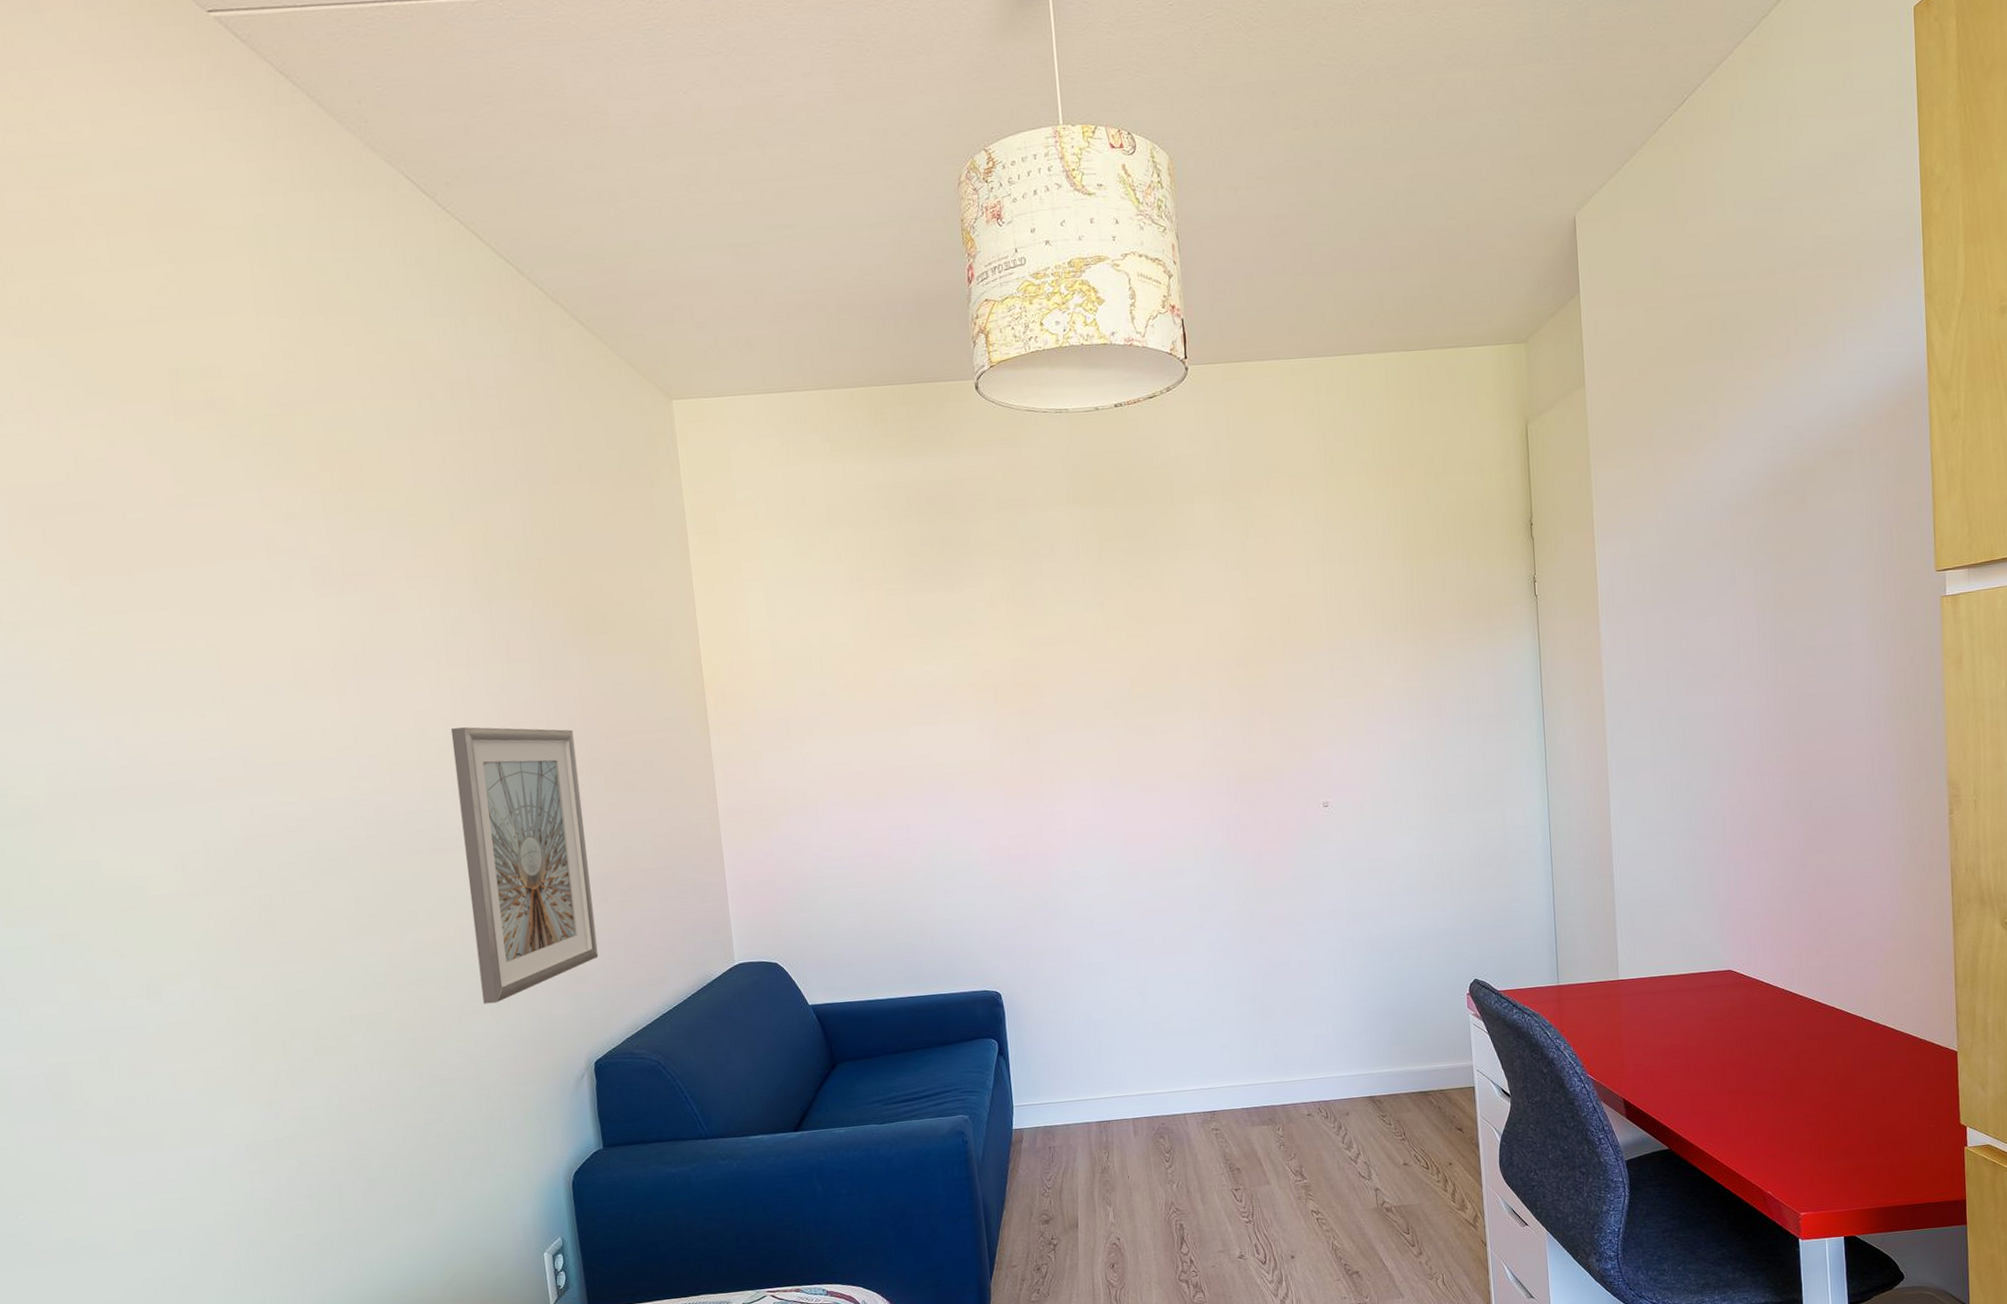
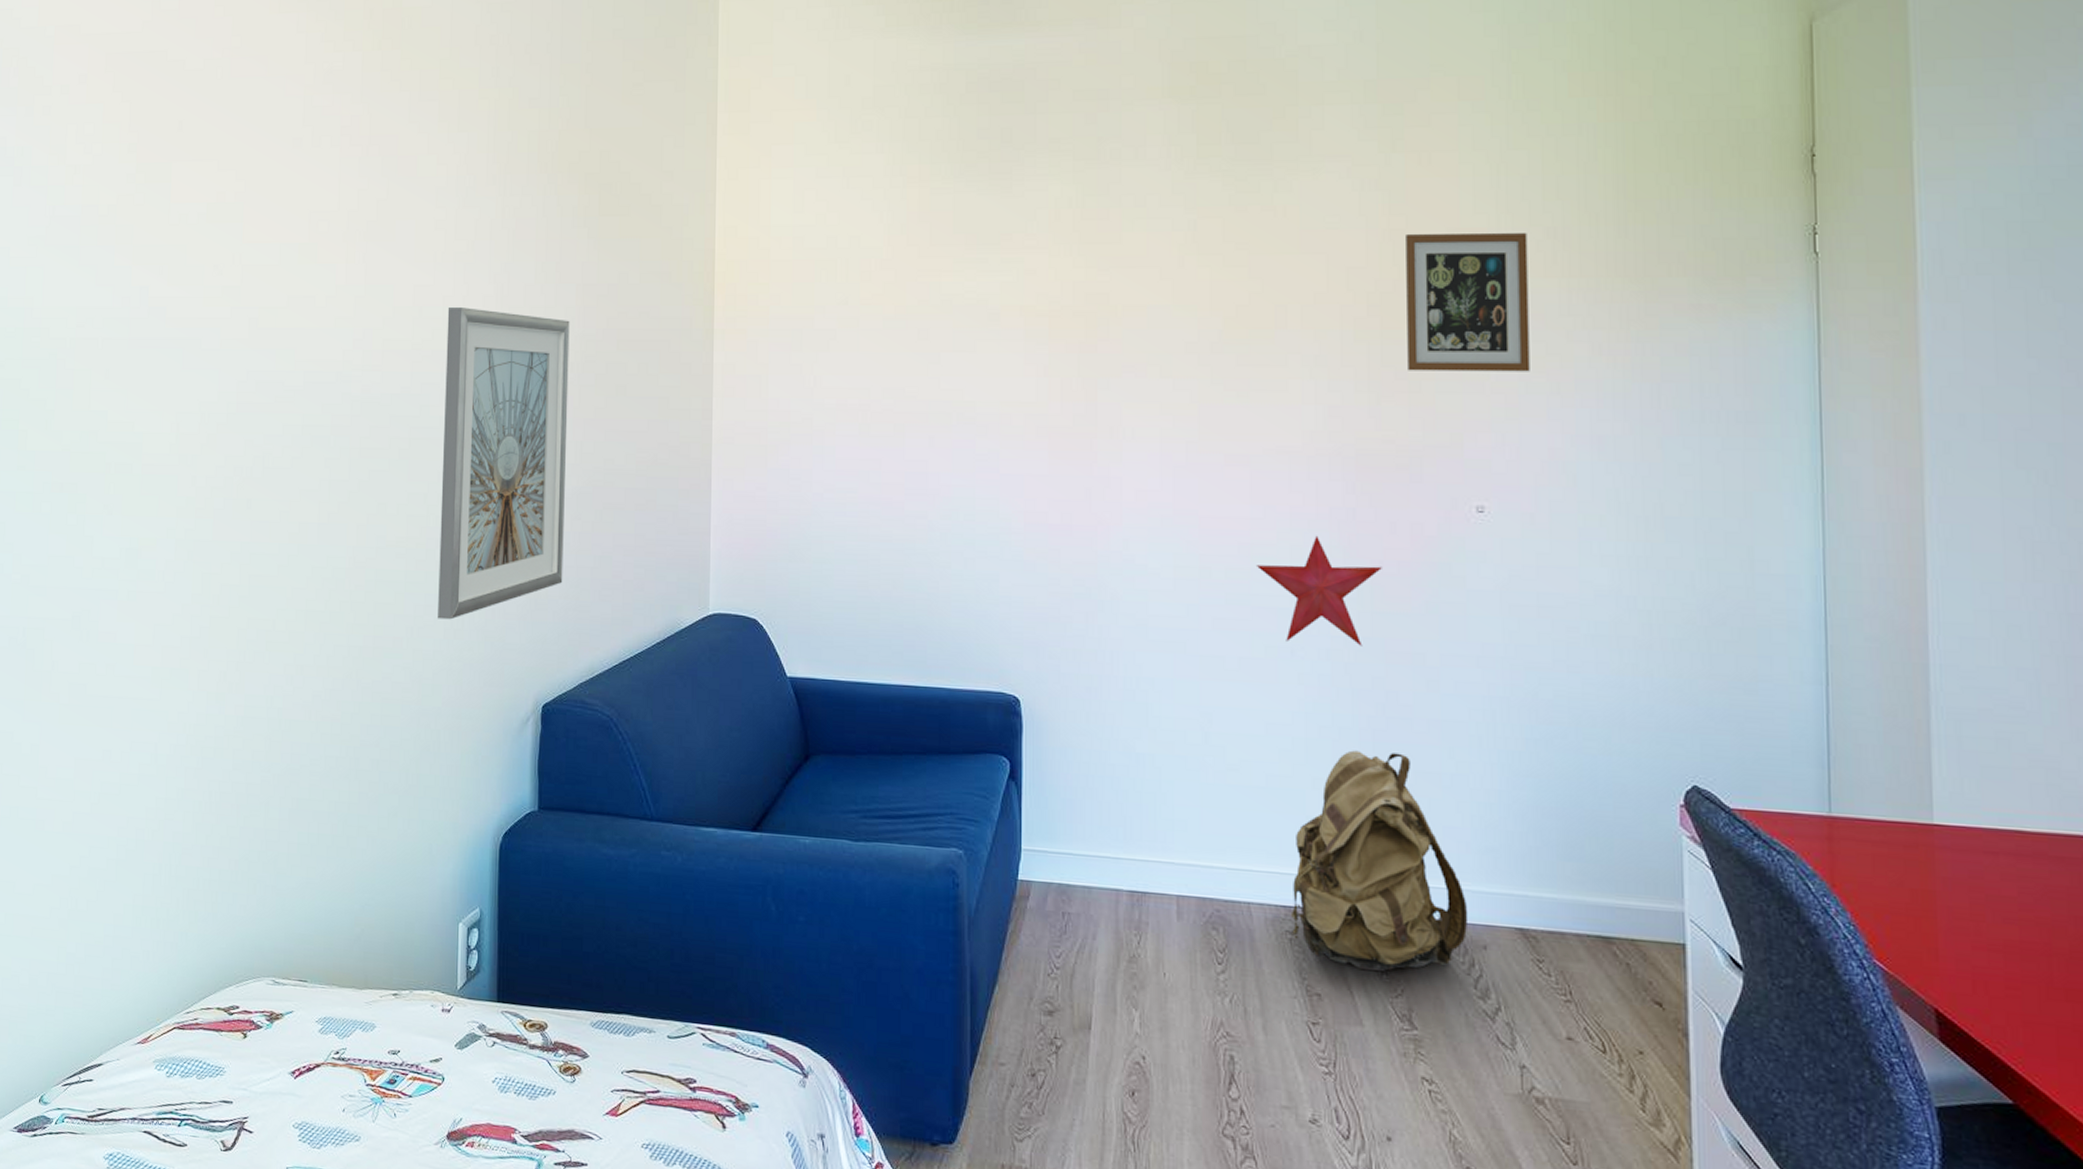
decorative star: none [1170,838,1260,920] -> present [1255,535,1382,646]
backpack: none [1214,989,1336,1146] -> present [1290,750,1469,971]
picture frame: none [1260,595,1354,707] -> present [1406,233,1530,372]

